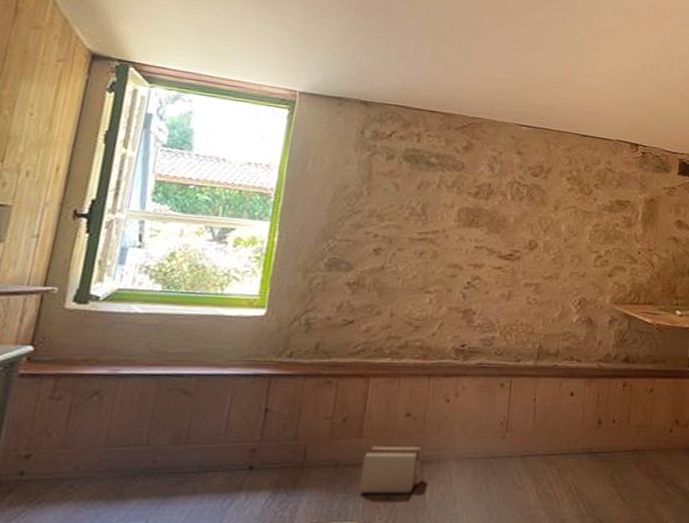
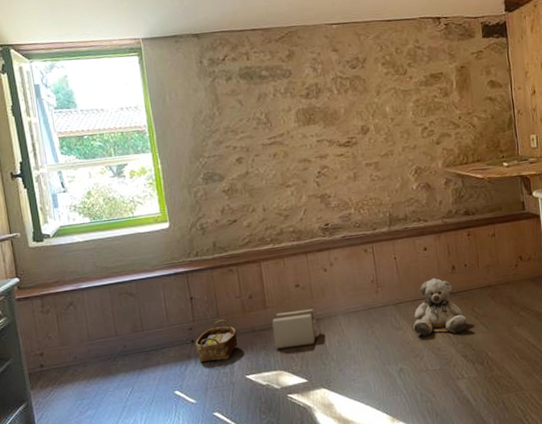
woven basket: none [251,444,315,499] -> present [195,319,238,362]
teddy bear: none [537,430,604,504] -> present [413,277,468,336]

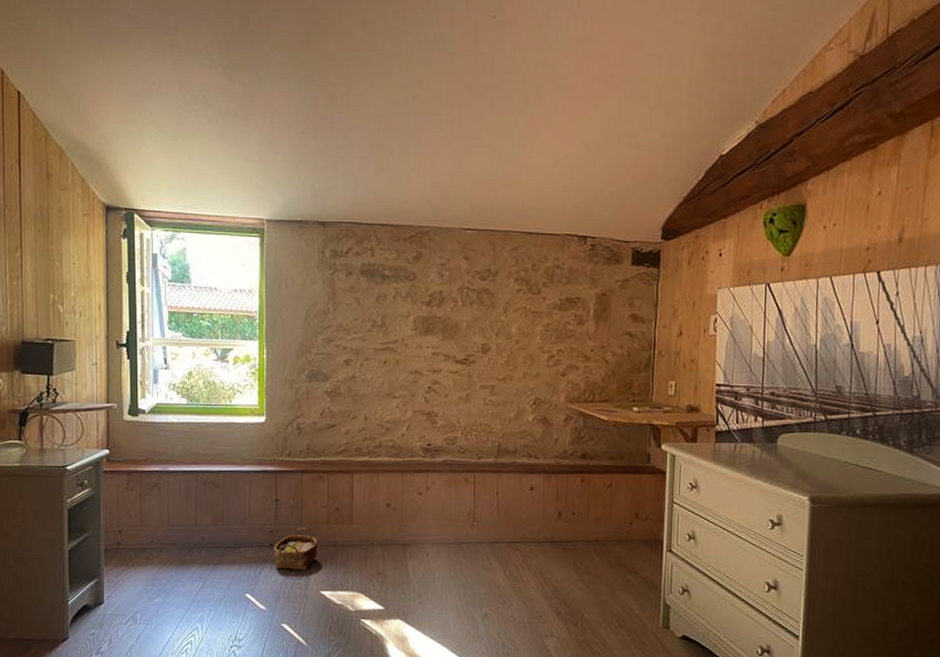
box: present [272,308,317,349] -> none [356,531,402,571]
teddy bear: present [413,277,468,336] -> none [505,521,567,587]

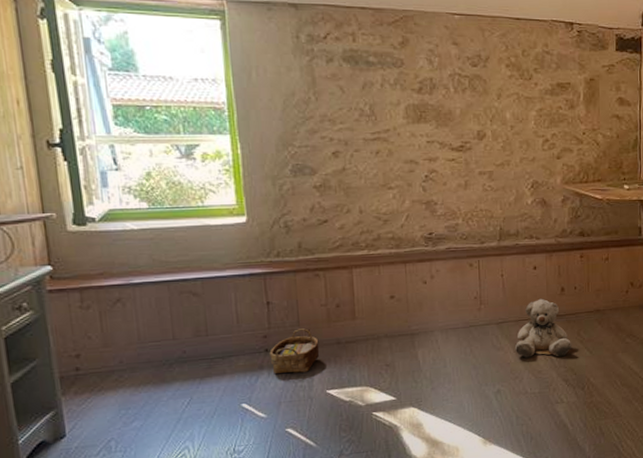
teddy bear: none [505,521,567,587] -> present [514,298,572,358]

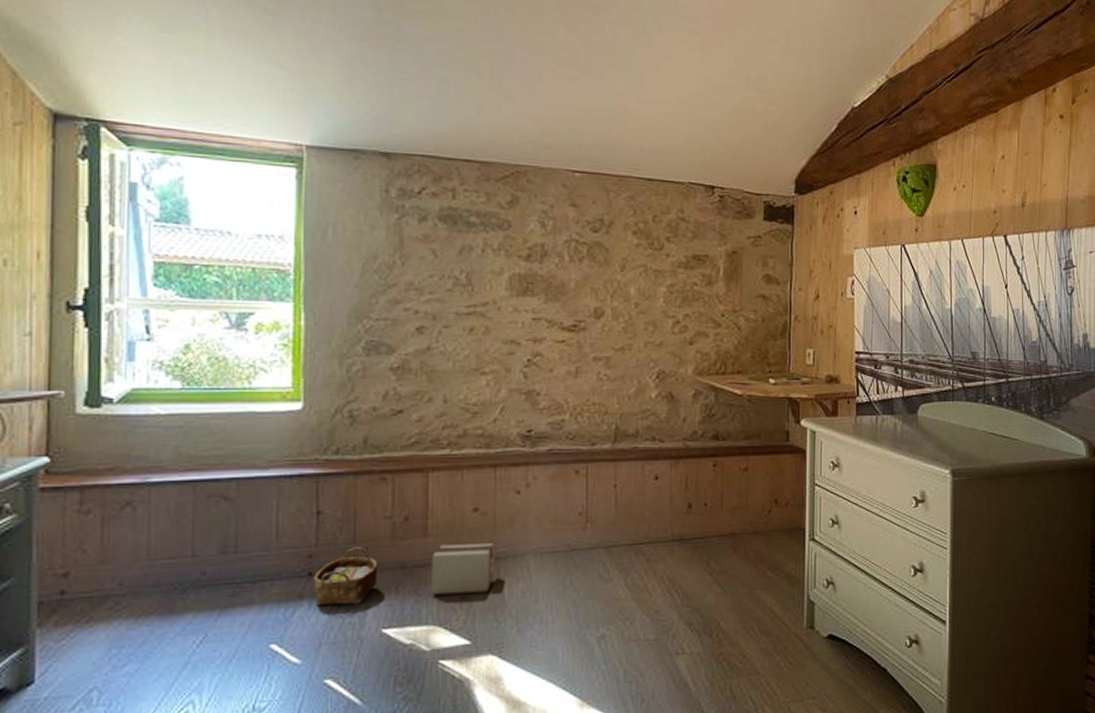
box: none [361,323,411,364] -> present [431,543,495,595]
teddy bear: present [514,298,572,358] -> none [626,517,699,594]

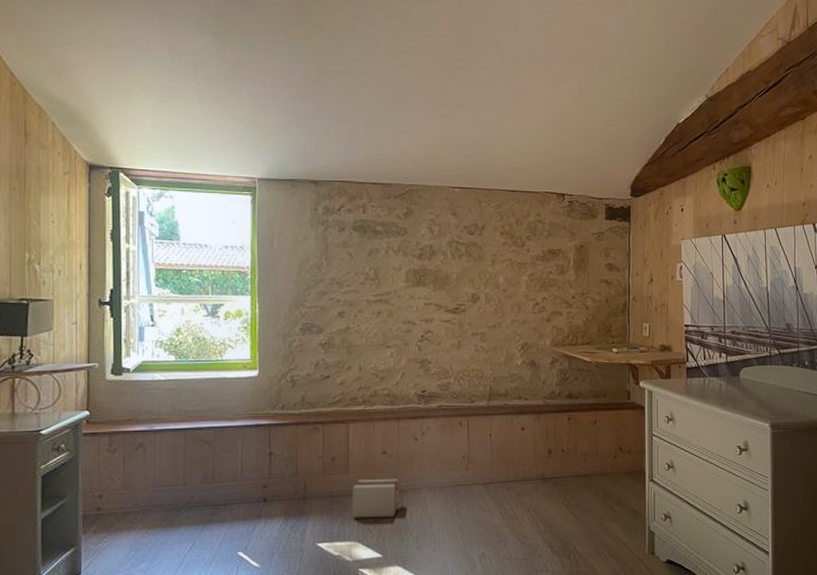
woven basket: present [313,547,378,605] -> none [267,480,314,524]

